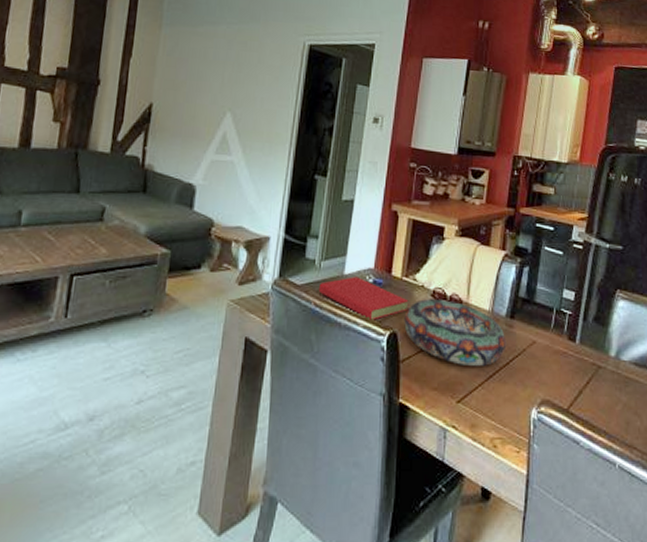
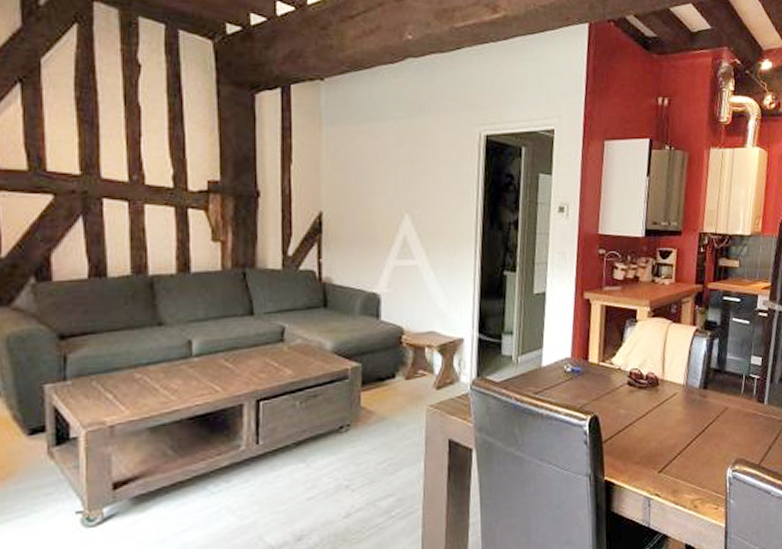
book: present [318,276,409,320] -> none [517,367,607,408]
decorative bowl: present [404,299,507,366] -> none [604,379,702,438]

